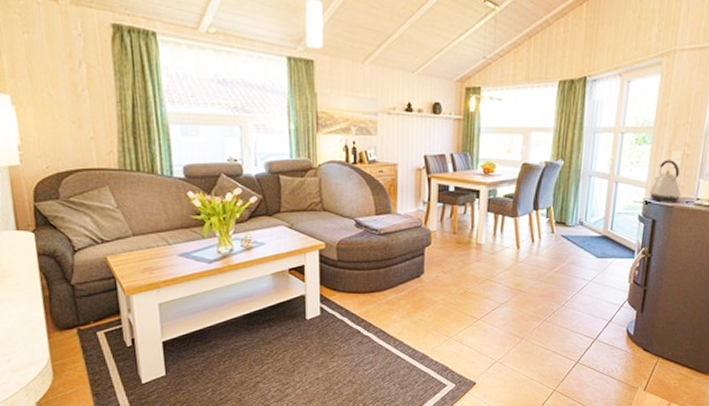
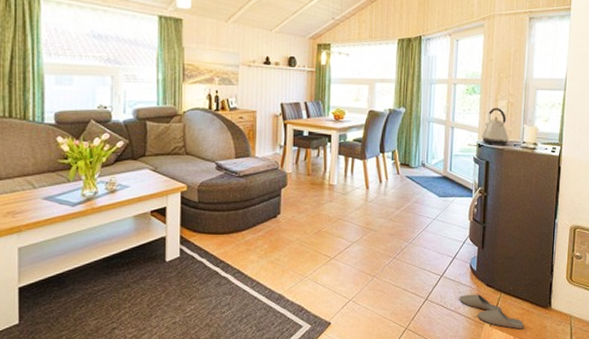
slippers: none [613,358,681,394] -> present [459,294,524,330]

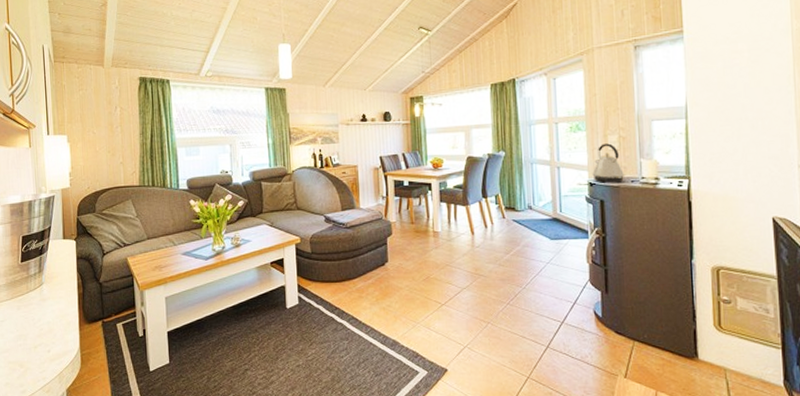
slippers: present [459,294,524,330] -> none [585,342,666,382]

